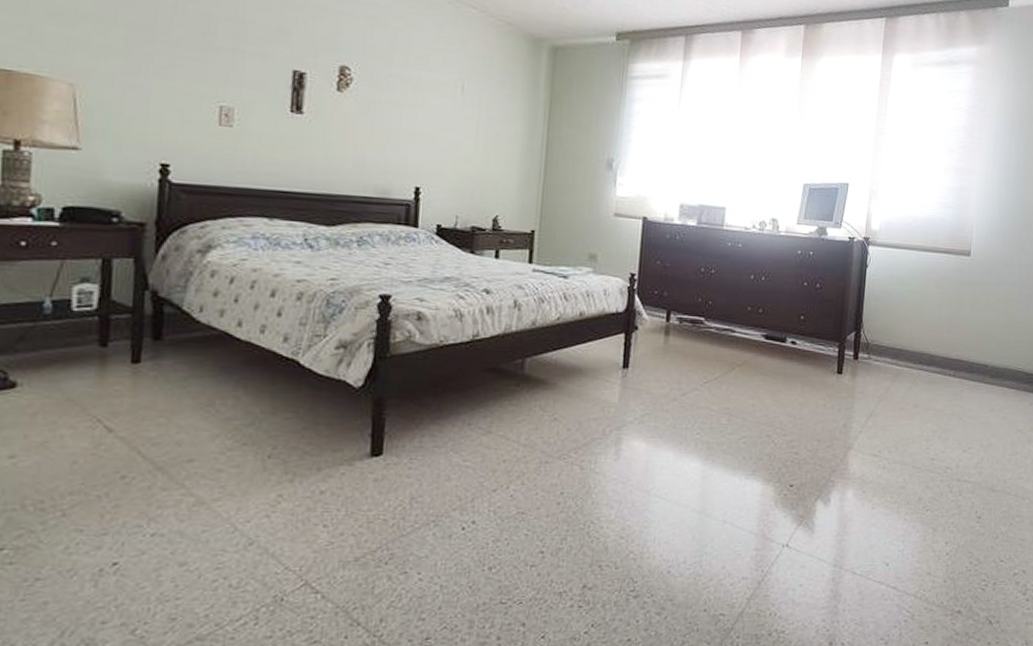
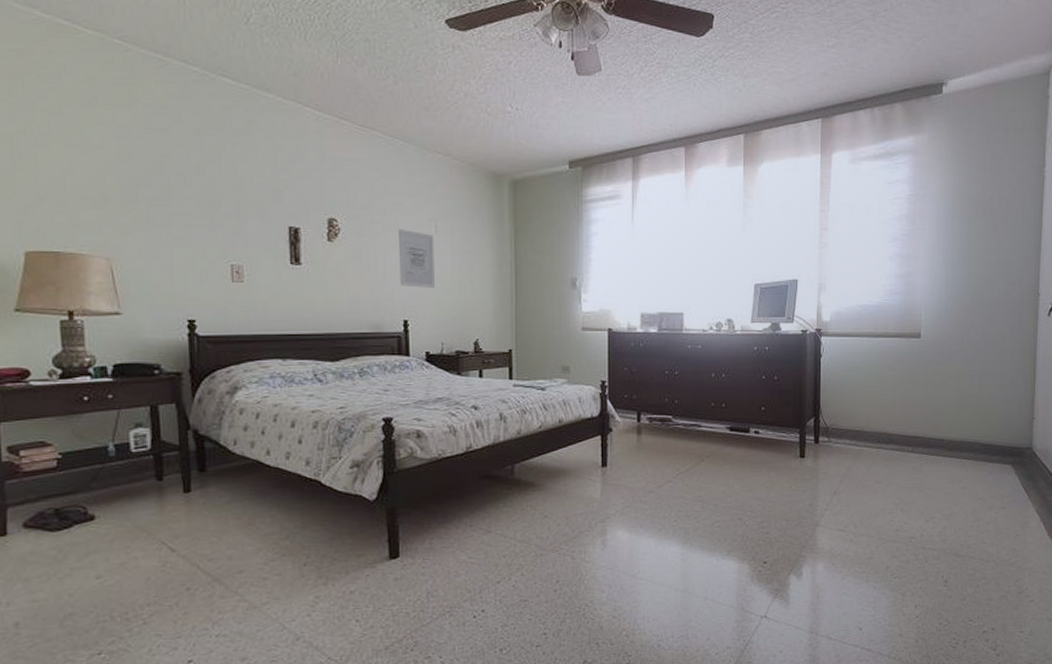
wall art: none [415,85,459,156] -> present [399,228,435,289]

